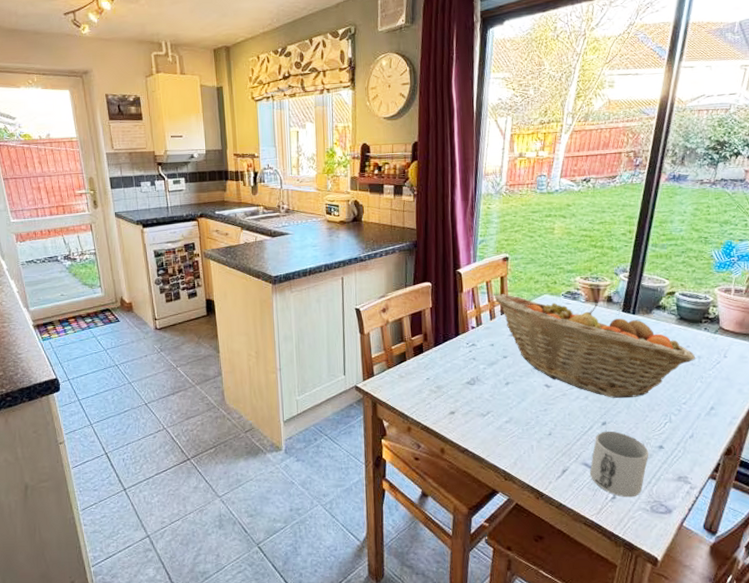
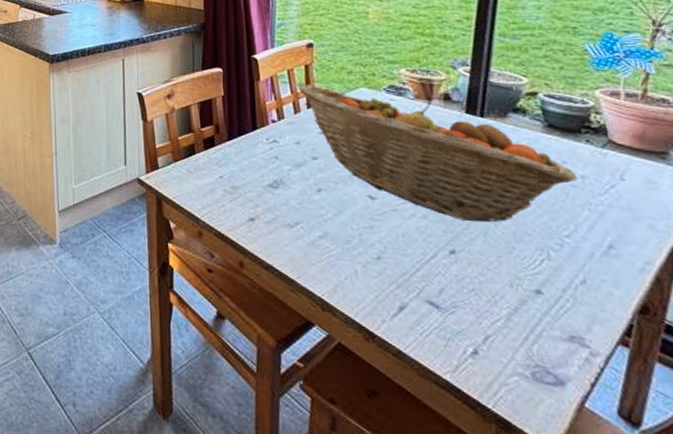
mug: present [590,431,649,498] -> none [437,262,522,356]

